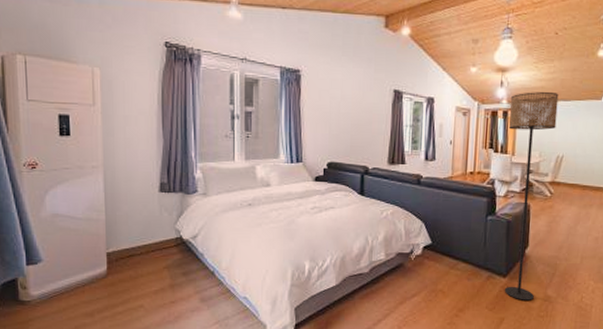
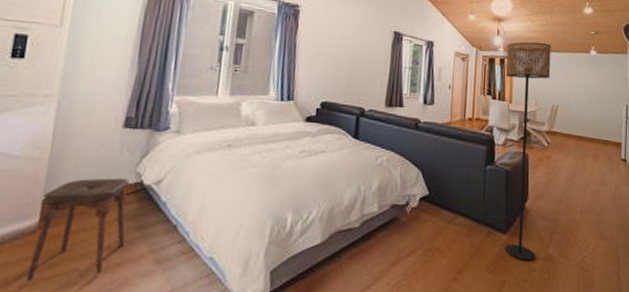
stool: none [105,234,174,315] -> present [25,178,129,283]

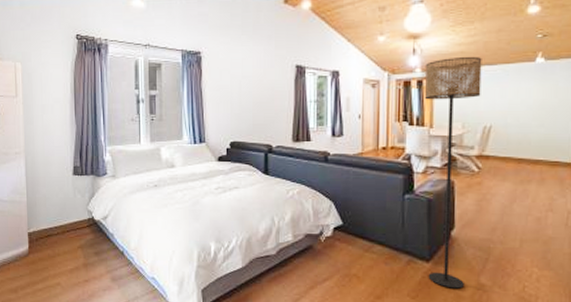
stool: present [25,178,129,283] -> none [27,215,88,292]

